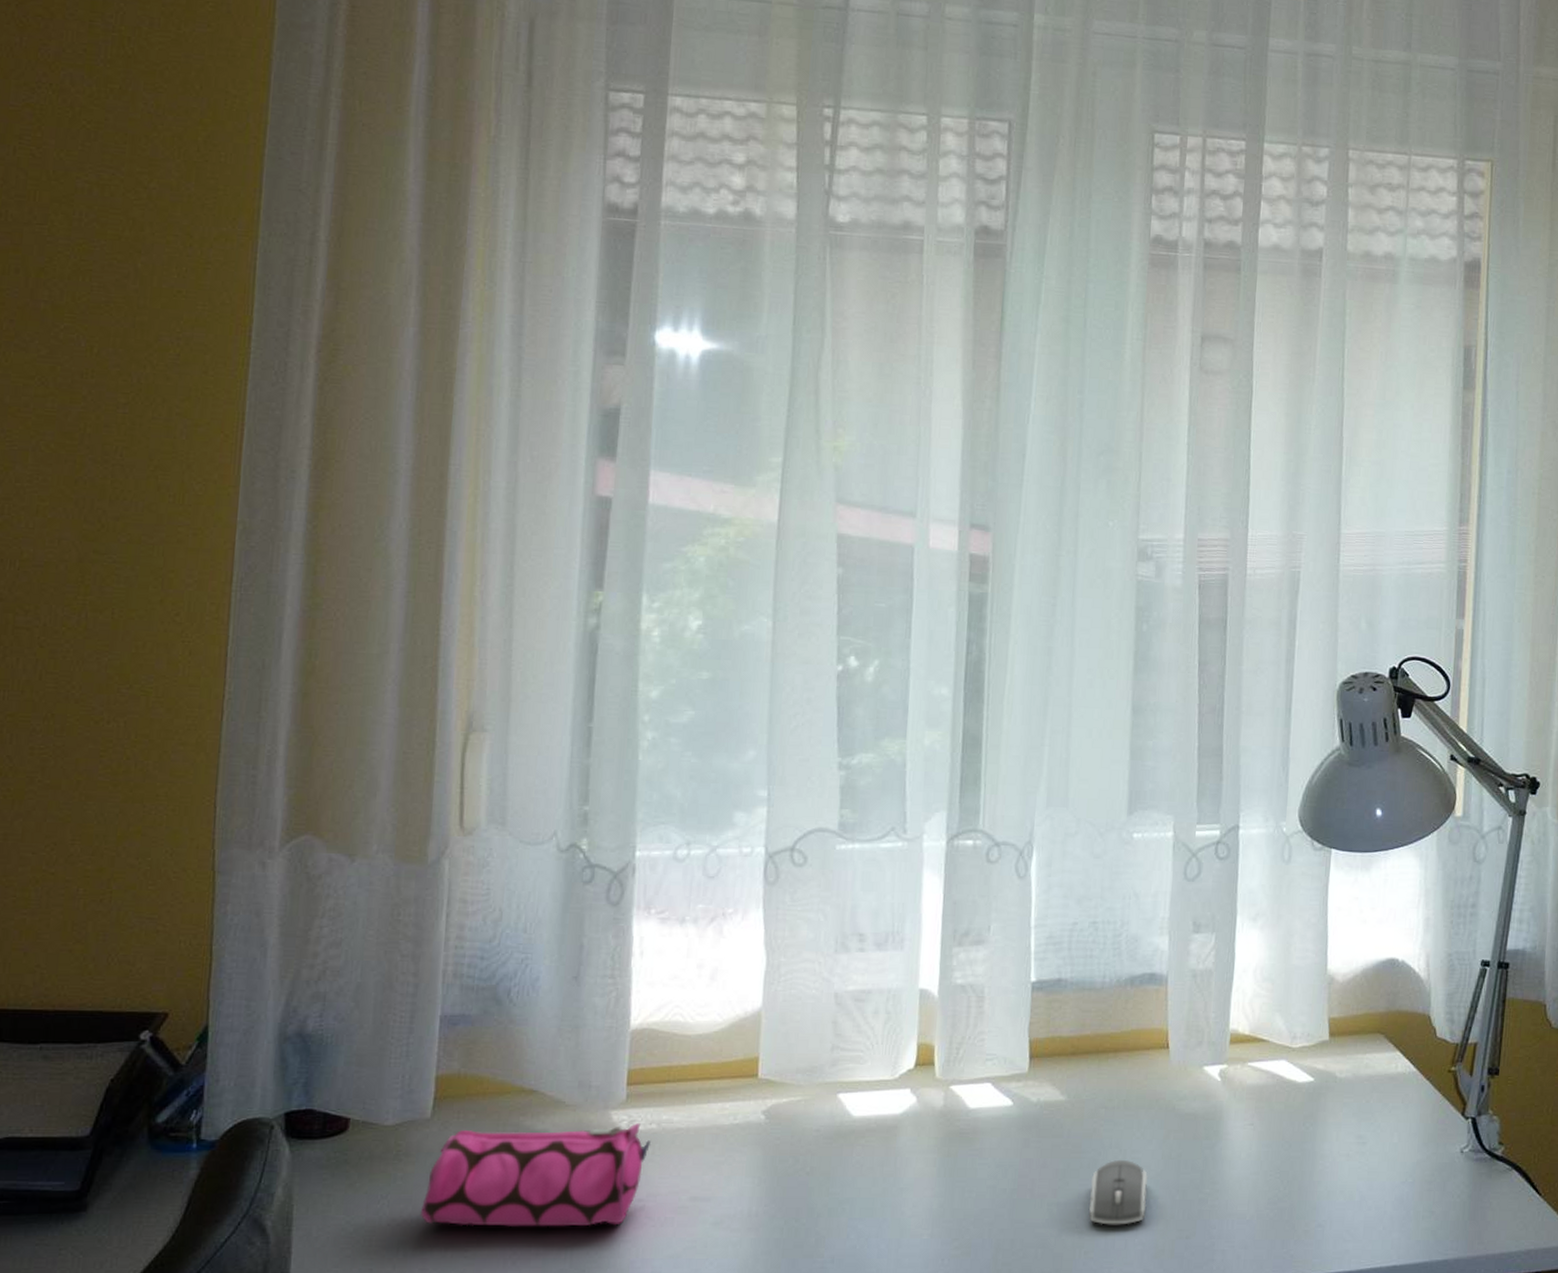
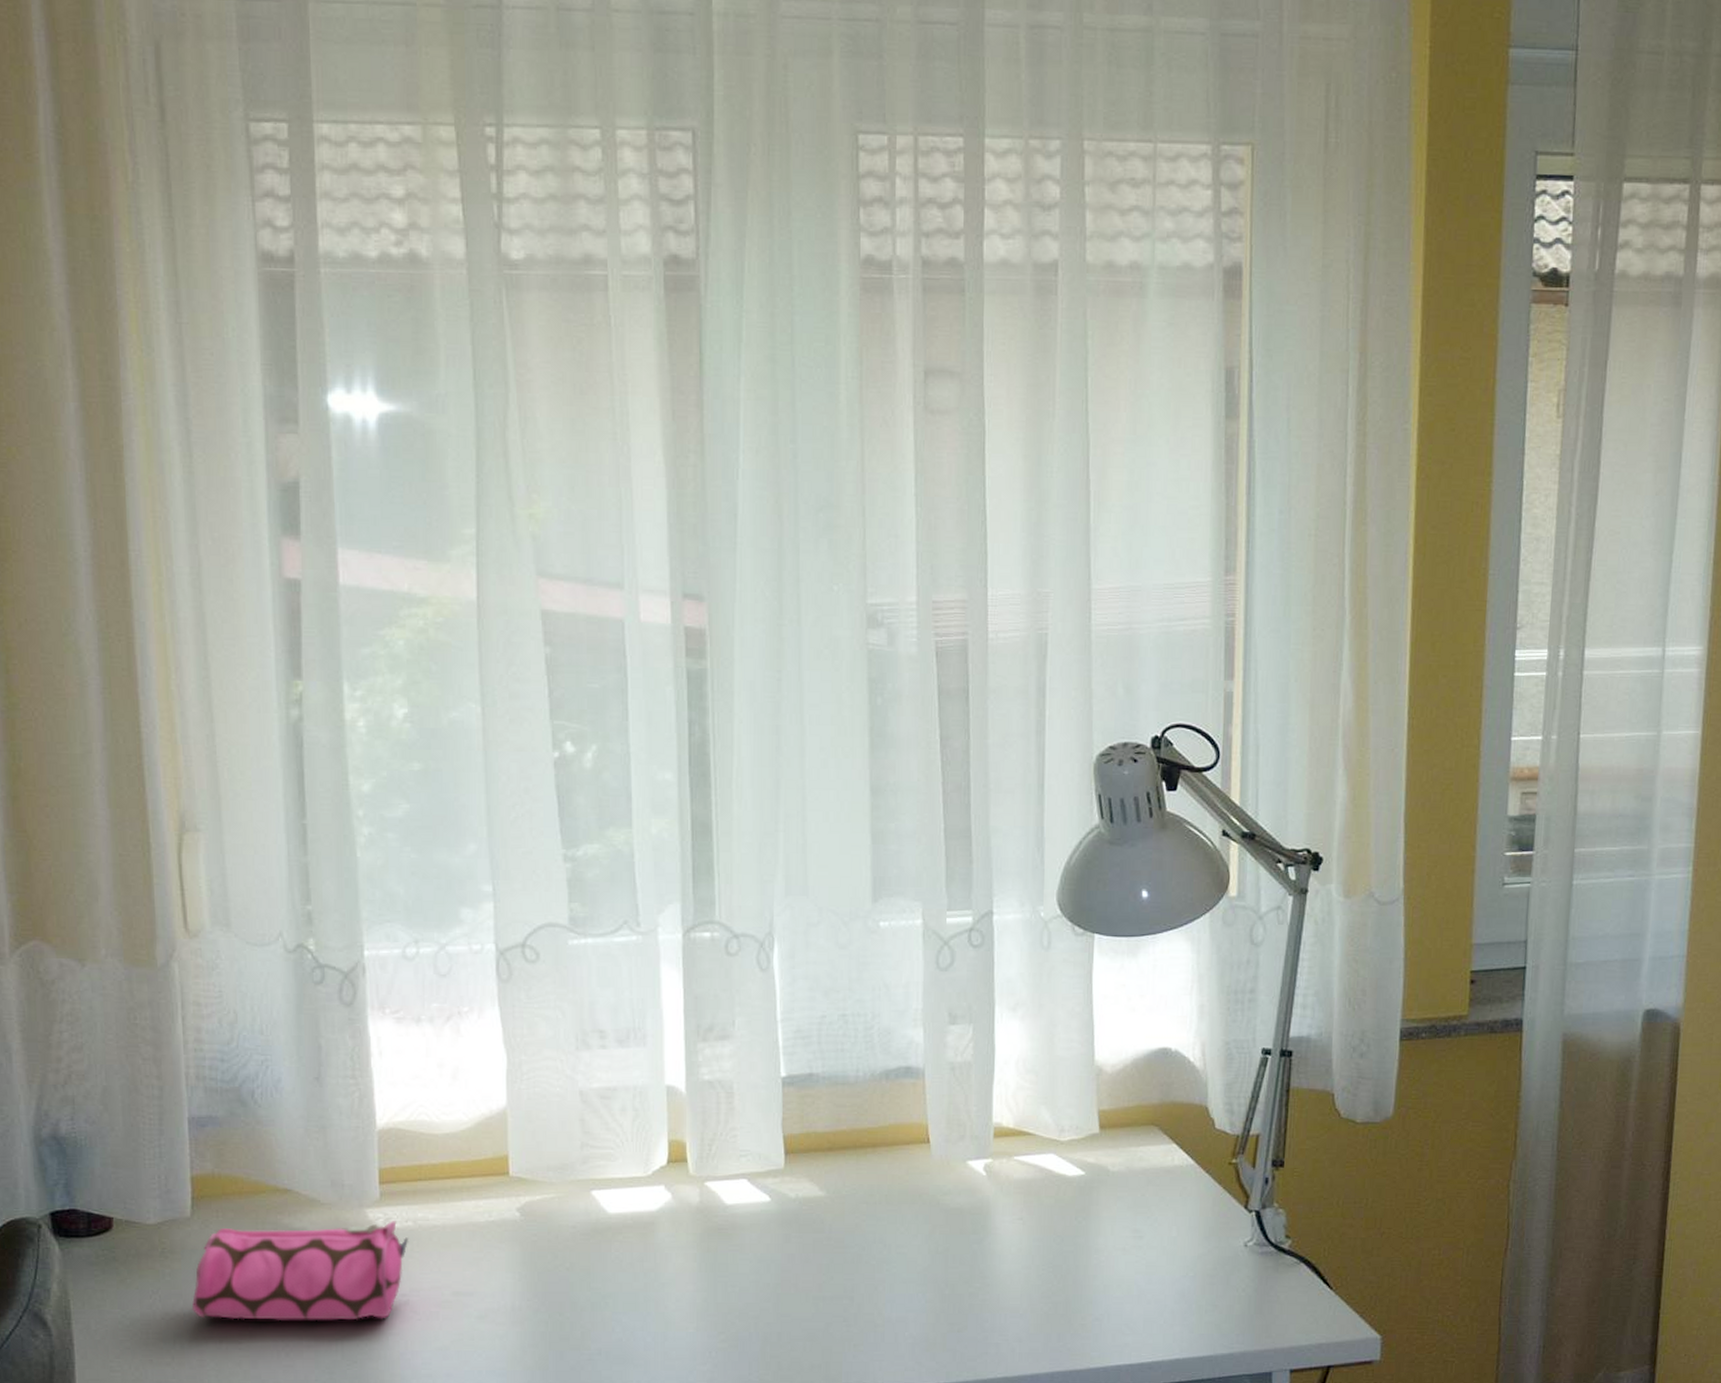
computer mouse: present [1089,1159,1149,1225] -> none [856,1254,916,1319]

